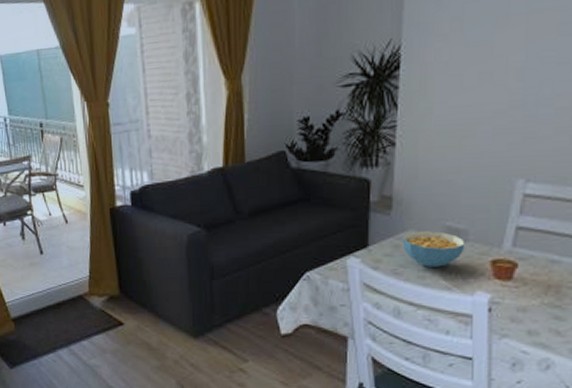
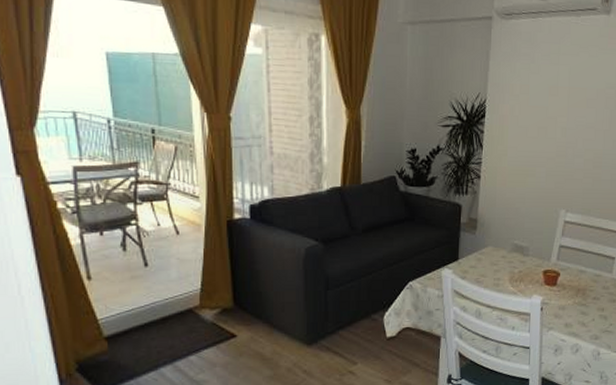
cereal bowl: present [402,231,466,267] -> none [483,248,527,276]

